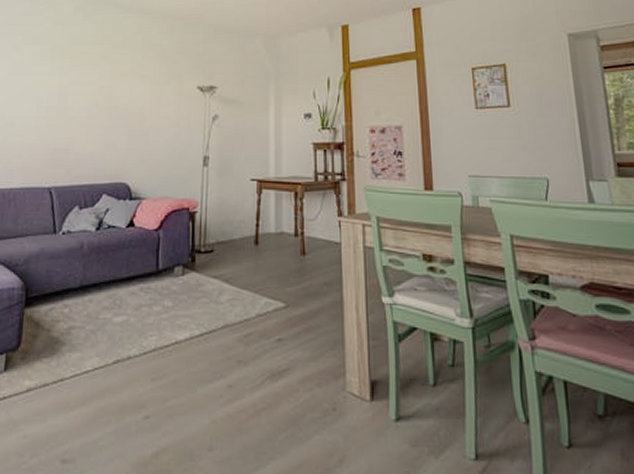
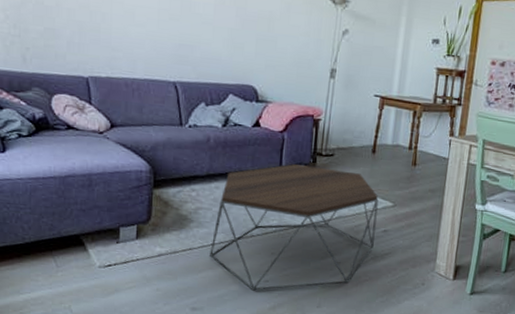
coffee table: none [83,266,268,432] -> present [210,164,379,291]

